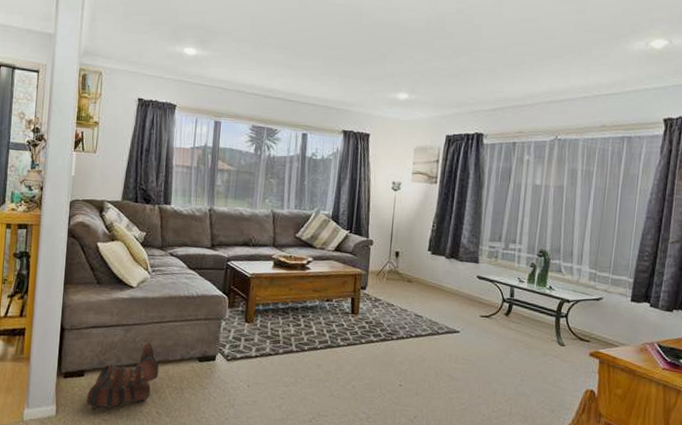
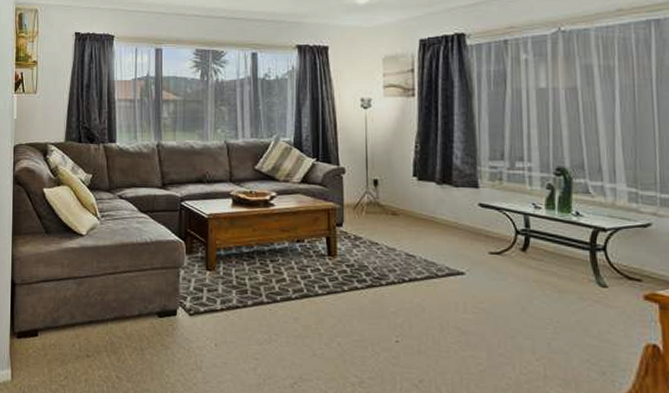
boots: present [86,342,159,408] -> none [42,296,116,372]

